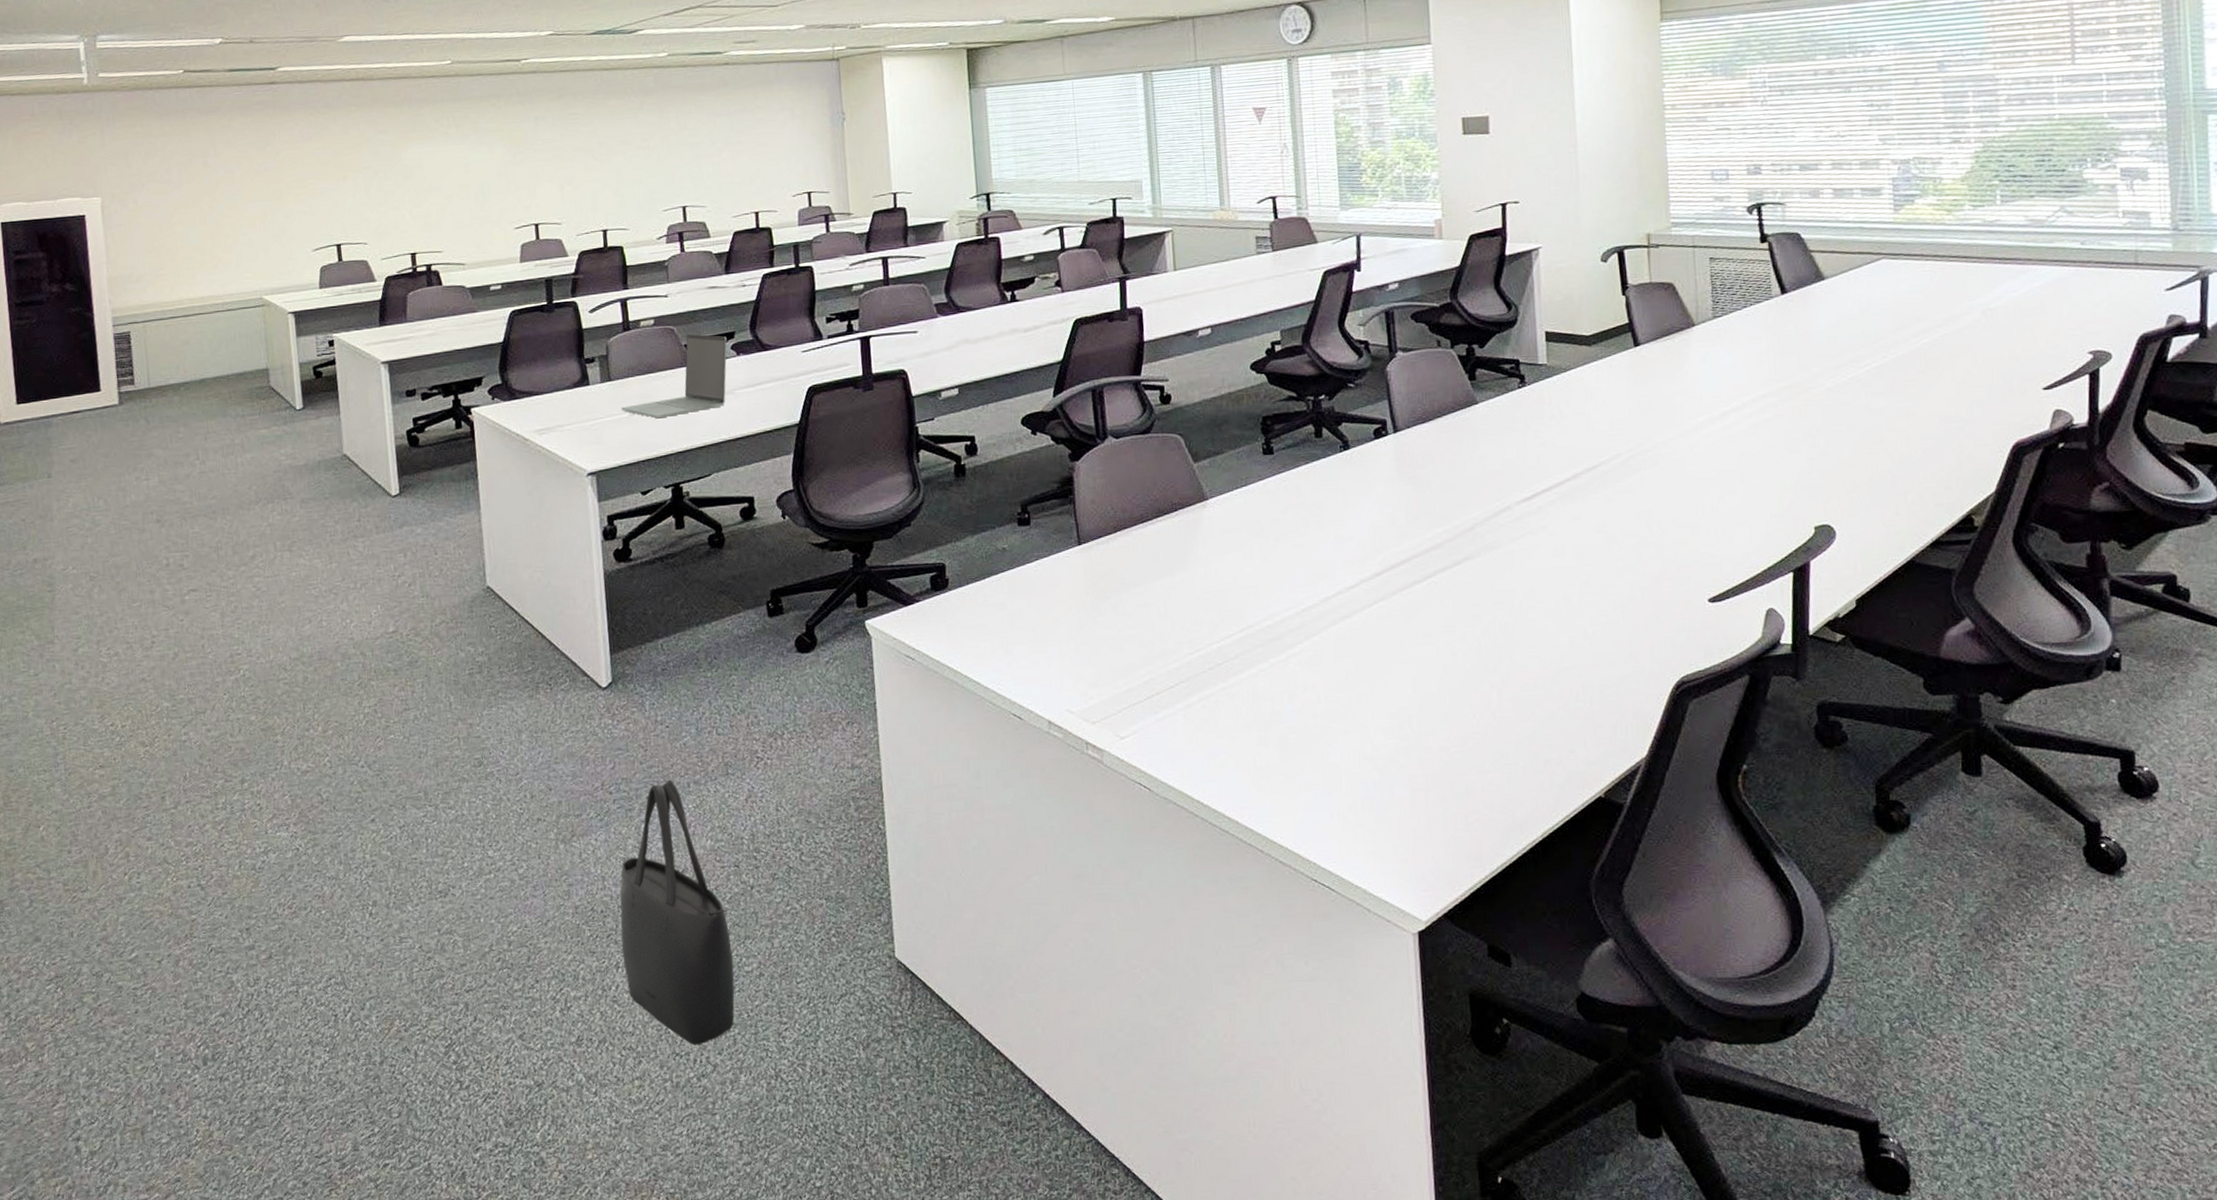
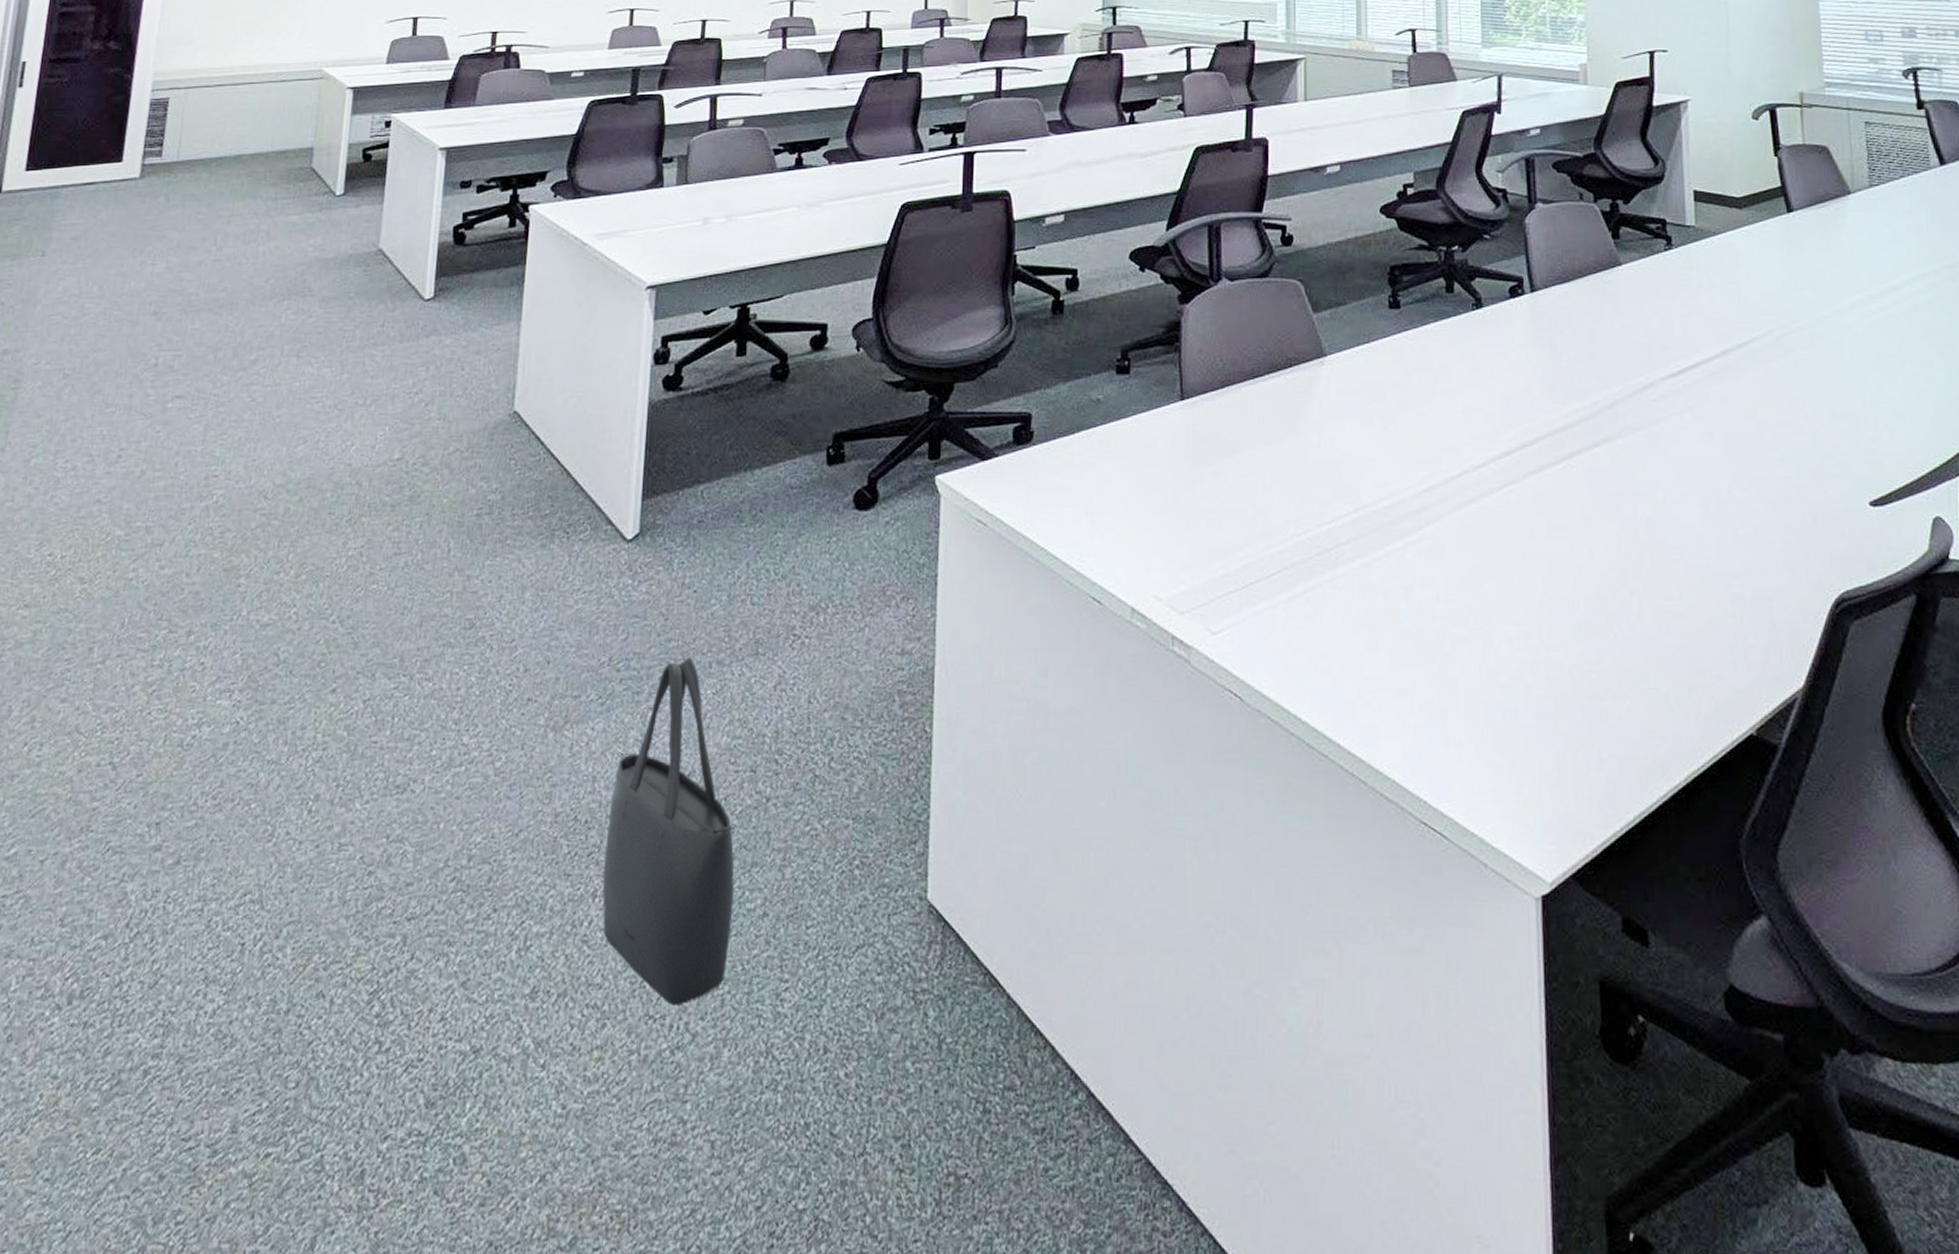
laptop: present [622,333,727,419] -> none [695,137,820,229]

